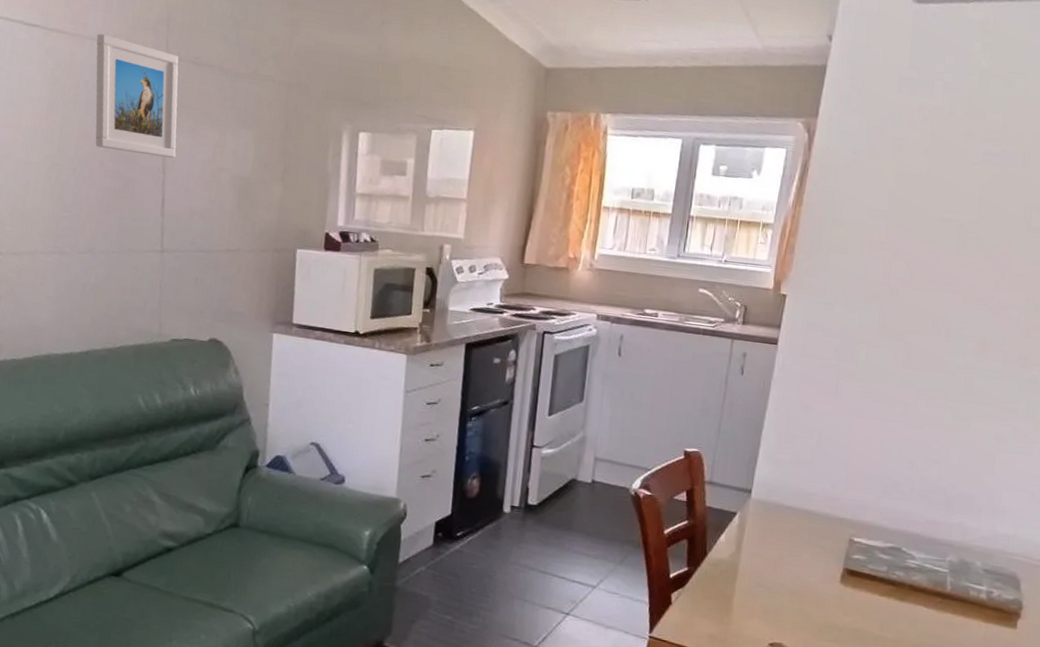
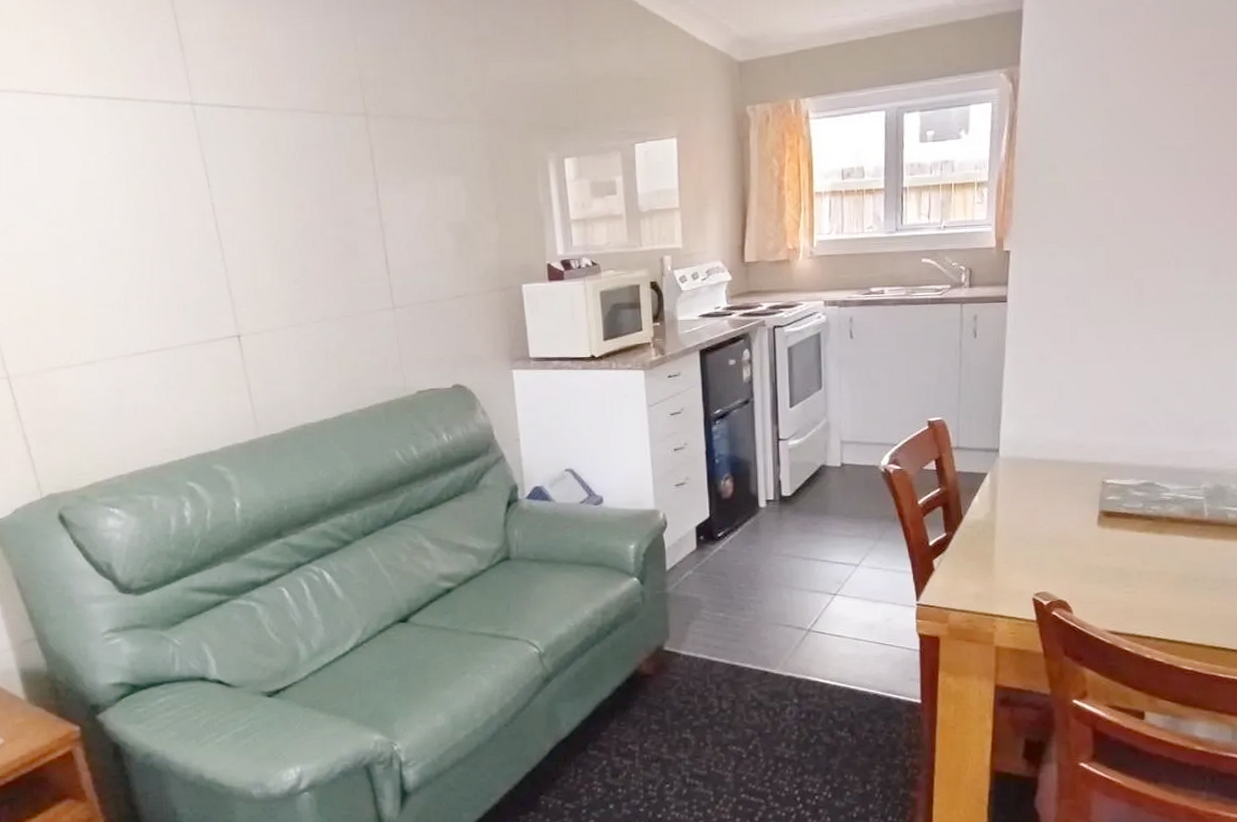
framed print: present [95,34,179,158] -> none [295,103,391,217]

